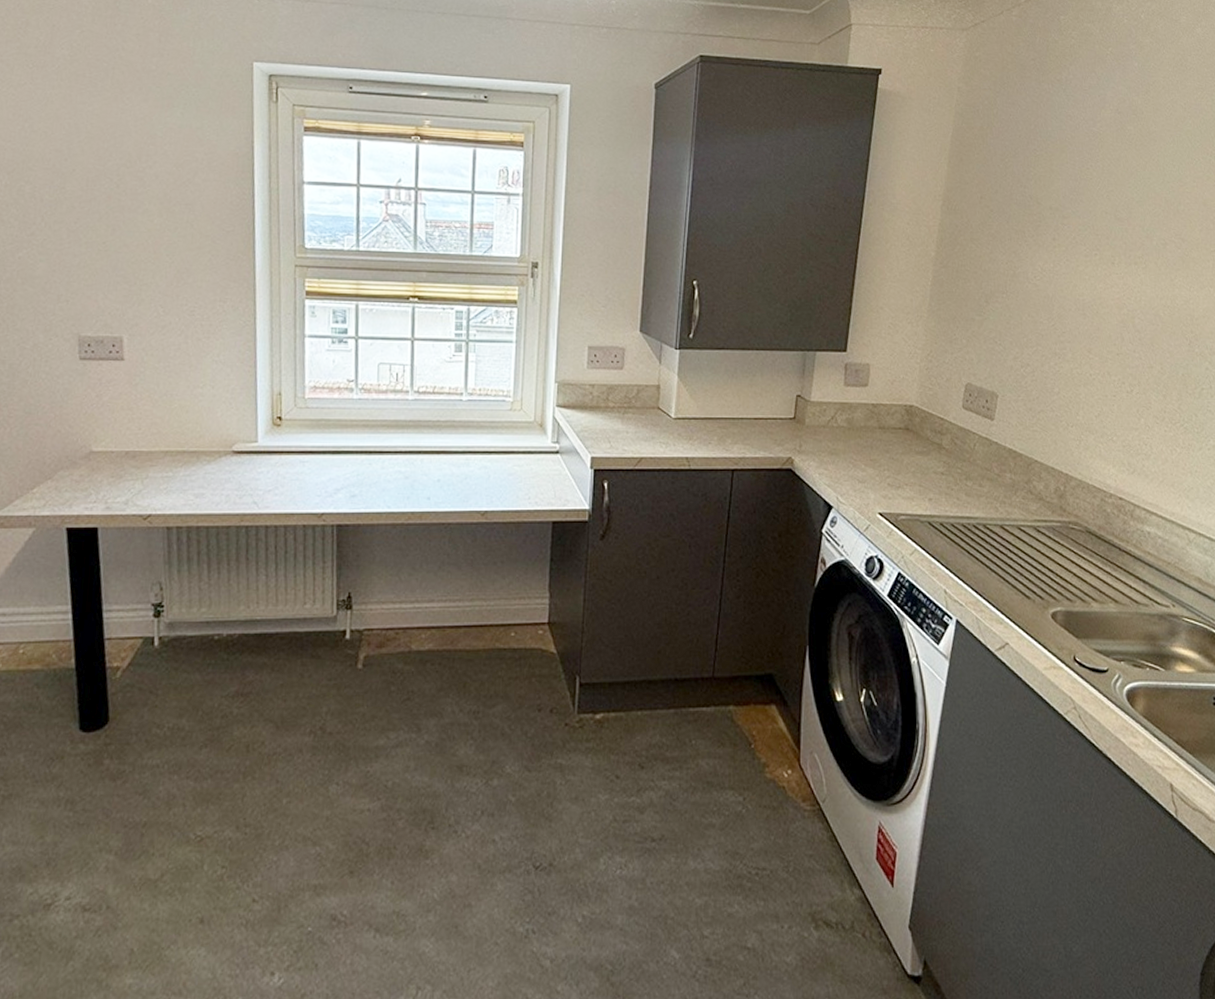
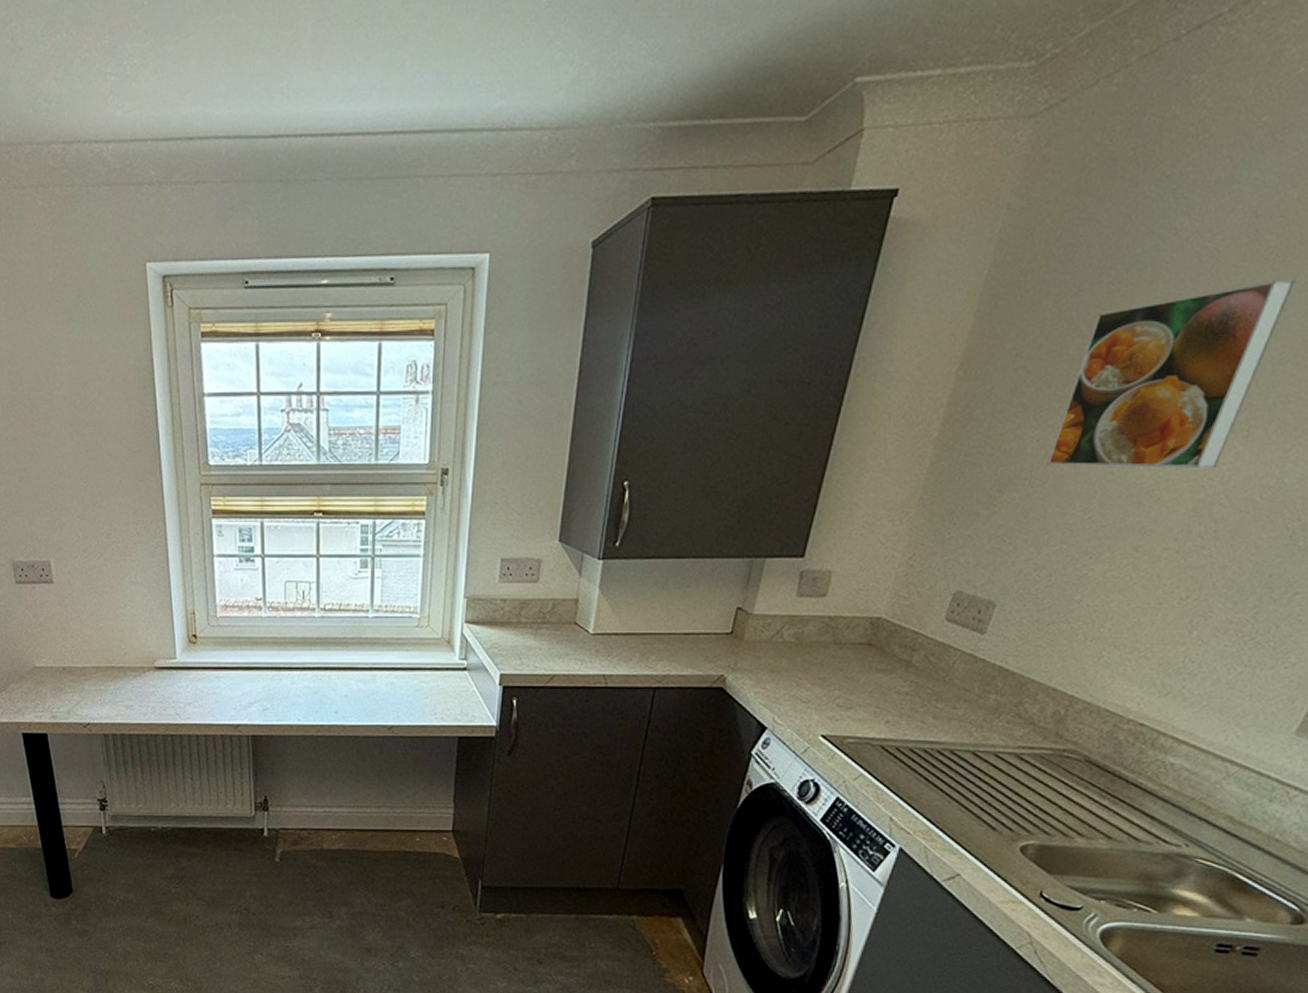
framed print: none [1016,157,1152,291] -> present [1047,279,1295,469]

